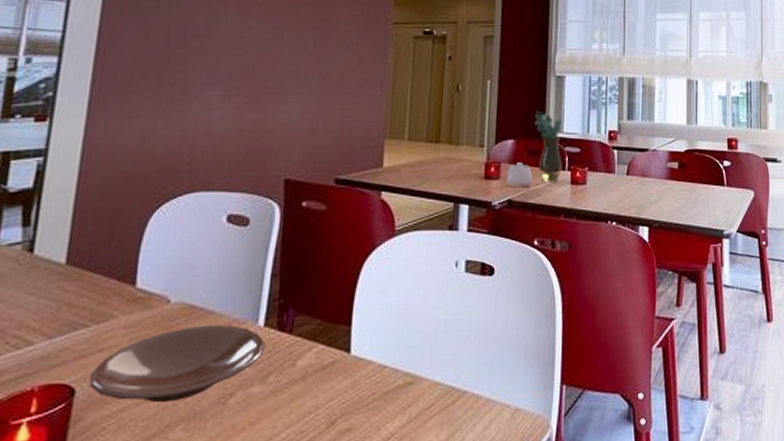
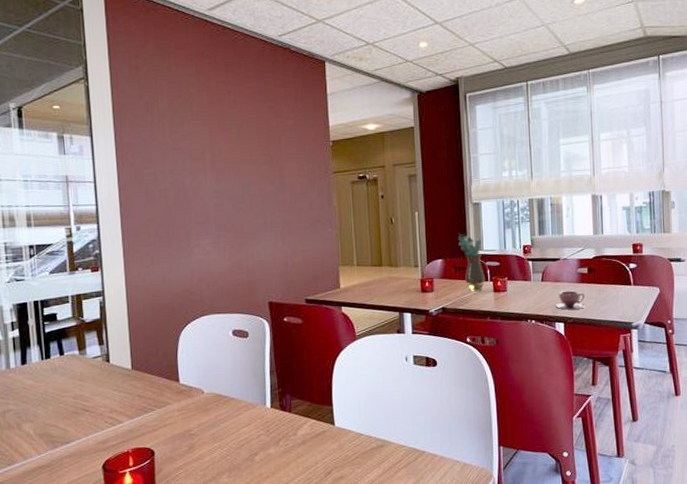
saucer: present [89,324,266,403] -> none [162,407,274,460]
sugar bowl: present [505,163,533,188] -> none [438,277,461,298]
teacup: none [641,188,674,211] -> present [556,290,585,310]

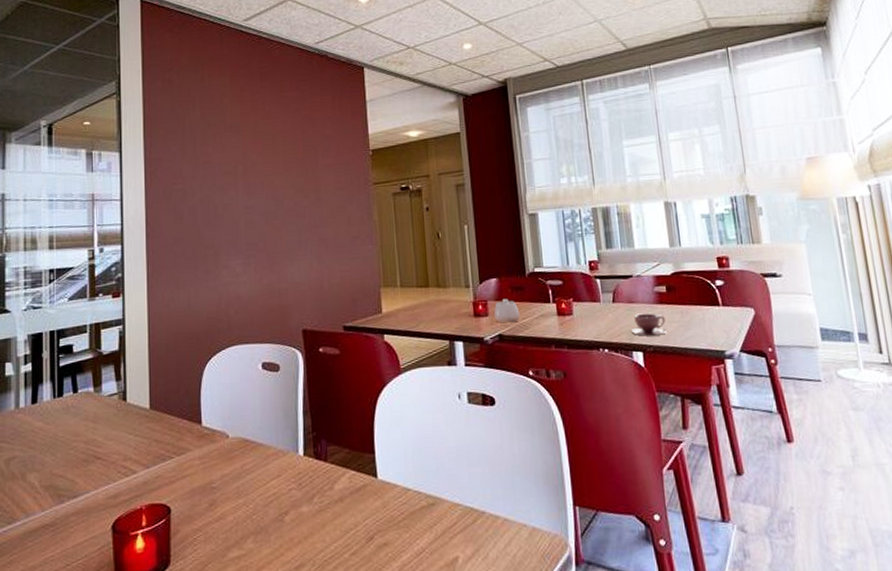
sugar bowl: none [438,277,461,298] -> present [493,299,520,323]
vase: present [458,233,485,291] -> none [513,248,547,315]

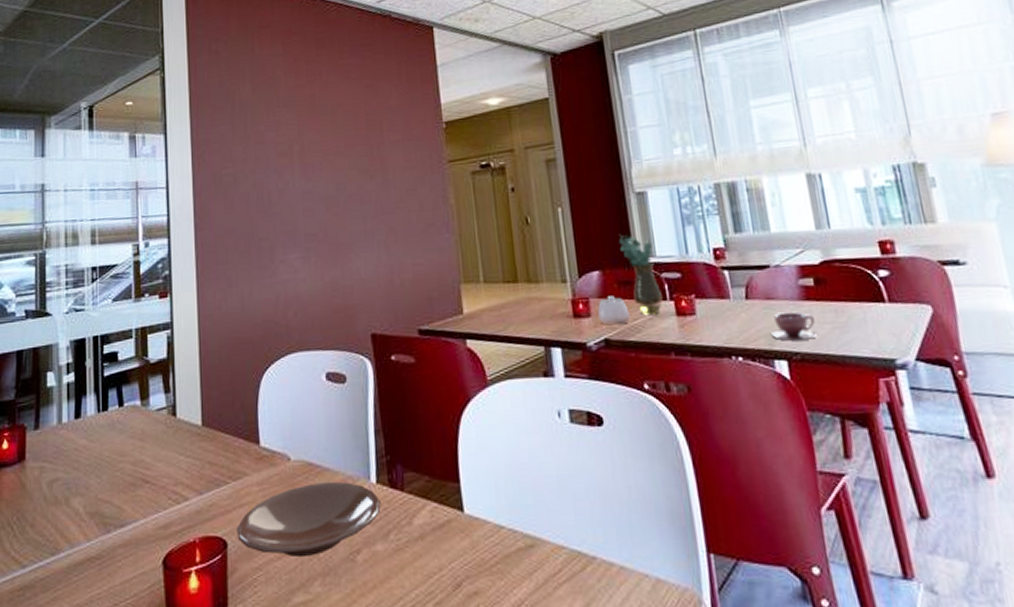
saucer: none [180,454,307,520] -> present [237,481,381,558]
vase: none [513,248,547,315] -> present [618,234,663,315]

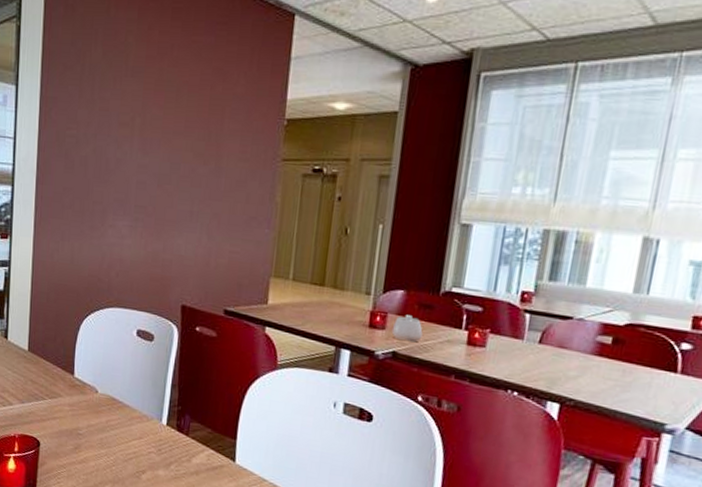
saucer: present [237,481,381,558] -> none [48,414,168,467]
vase: present [618,234,663,315] -> none [430,260,463,340]
teacup: present [771,311,817,341] -> none [553,361,600,391]

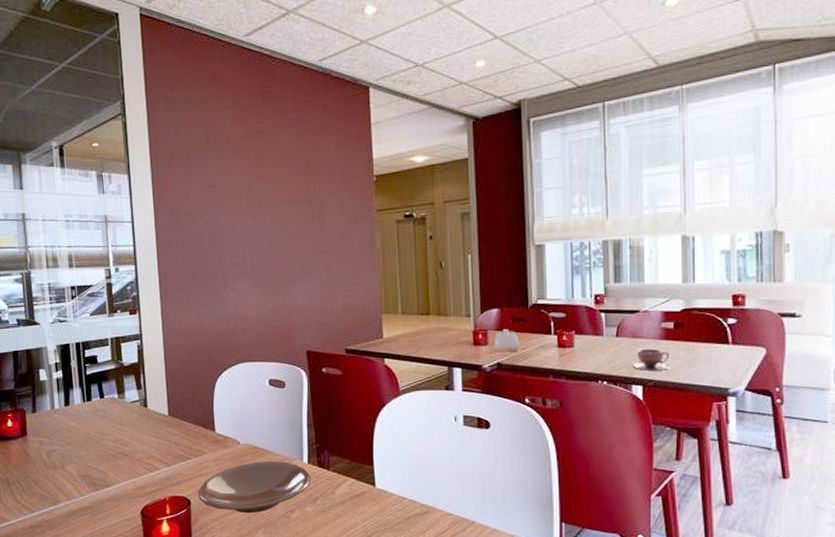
saucer: none [48,414,168,467] -> present [198,460,311,514]
teacup: none [553,361,600,391] -> present [633,348,669,371]

